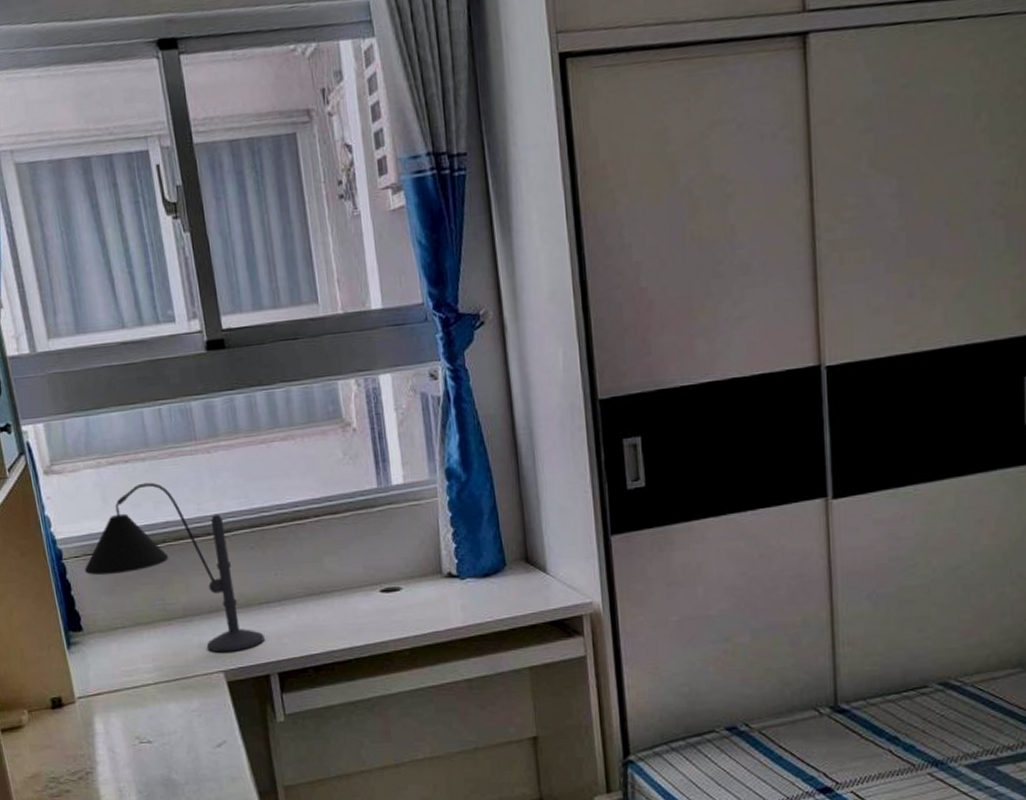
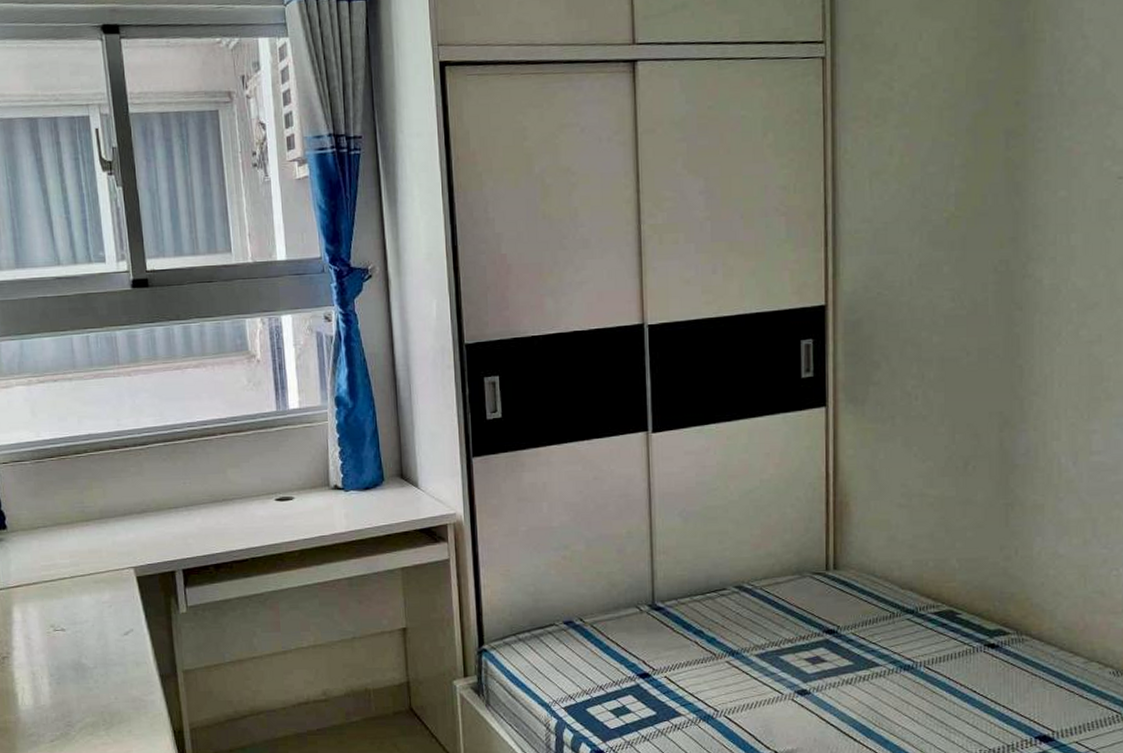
desk lamp: present [84,482,265,653] -> none [11,399,172,551]

